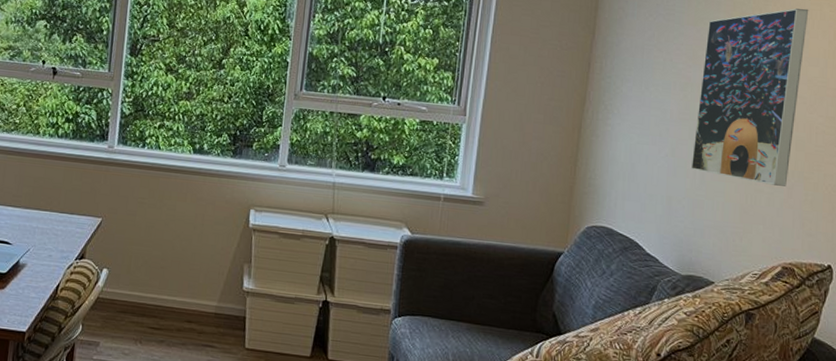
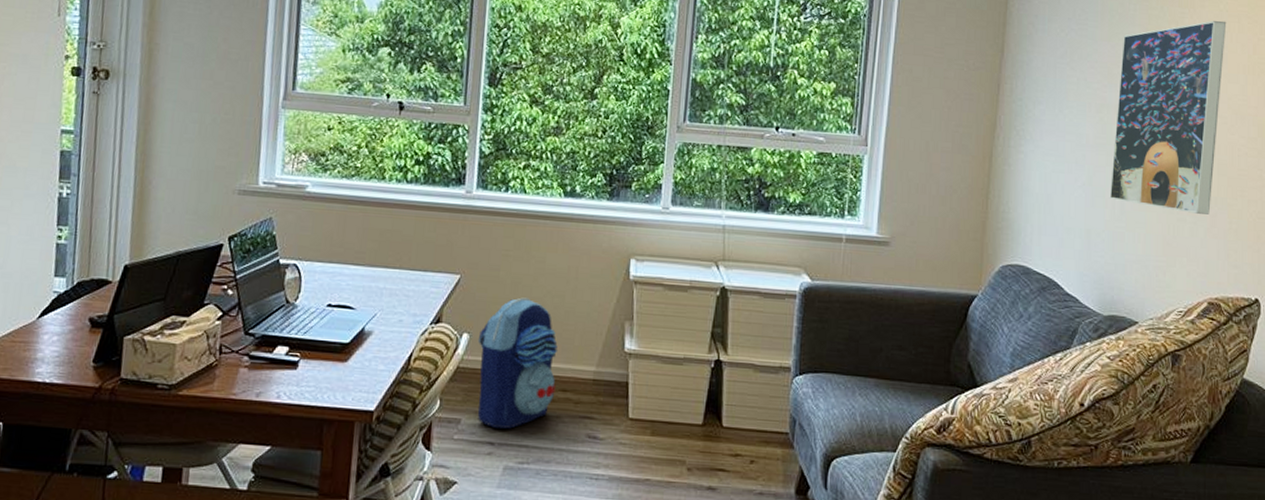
backpack: none [114,239,185,353] -> present [477,297,558,429]

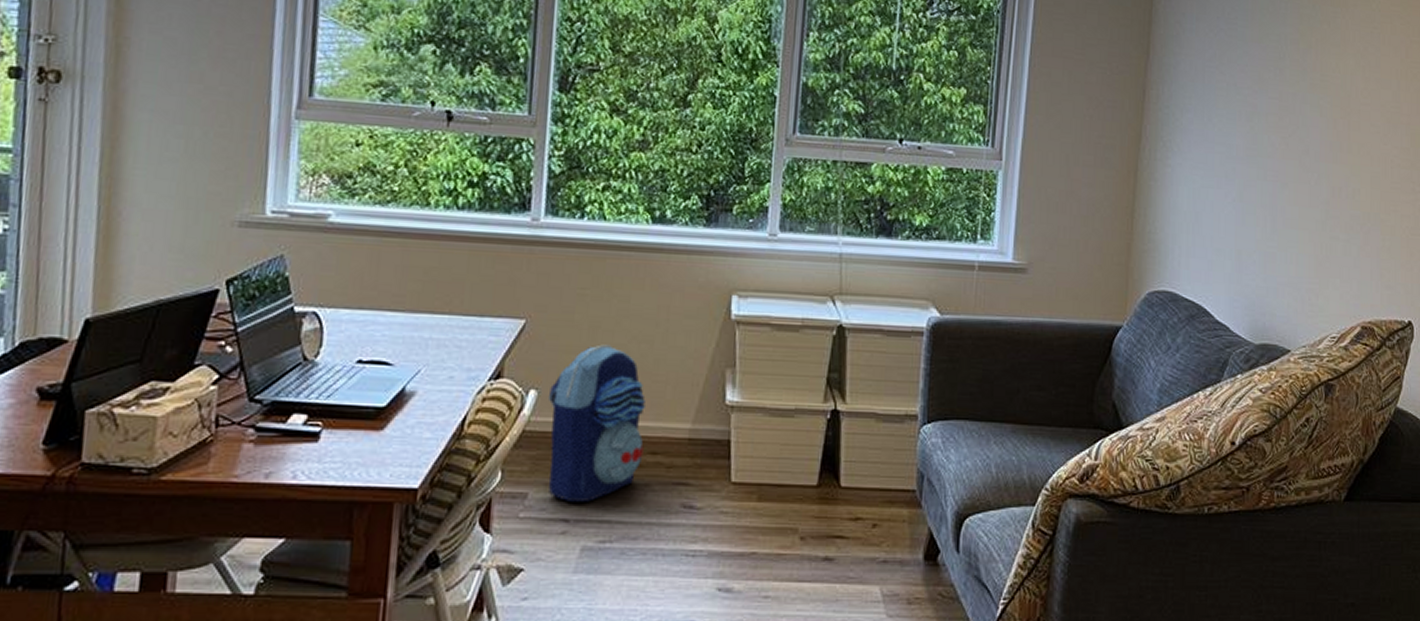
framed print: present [1109,20,1227,215] -> none [1260,20,1379,232]

